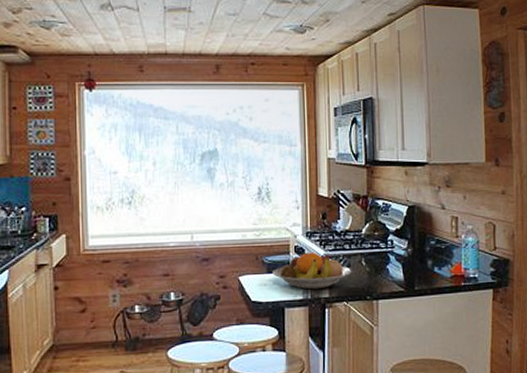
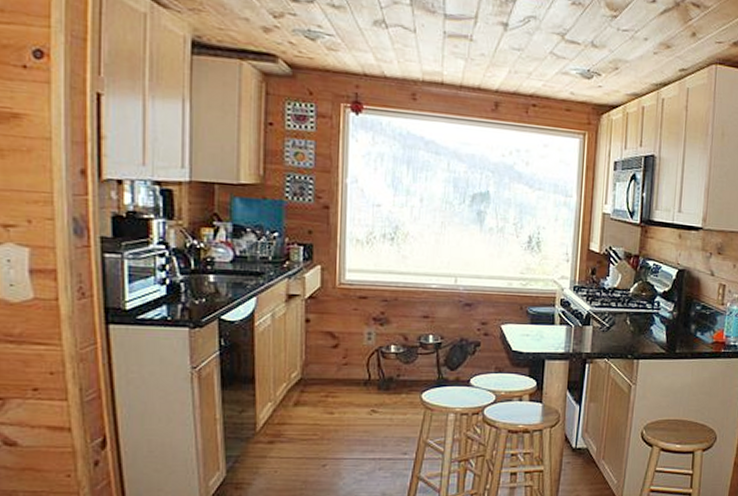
fruit bowl: present [272,252,352,290] -> none [535,306,616,344]

